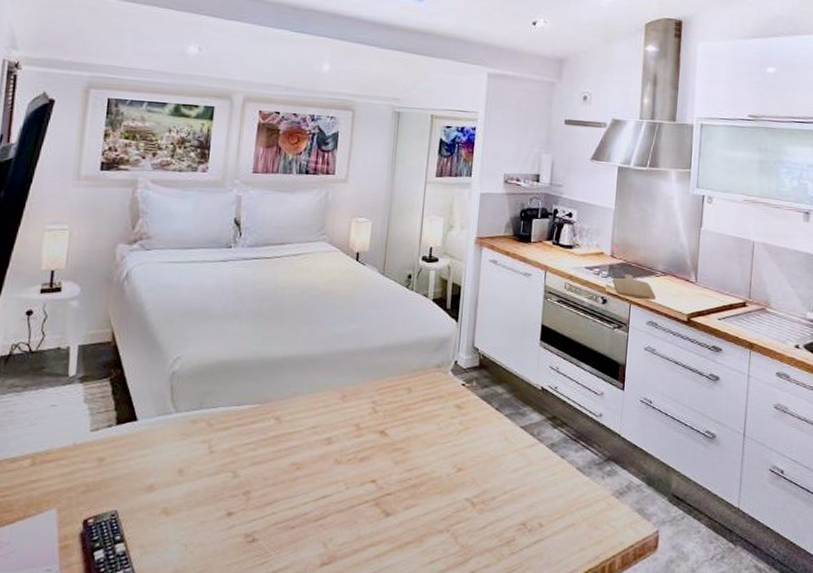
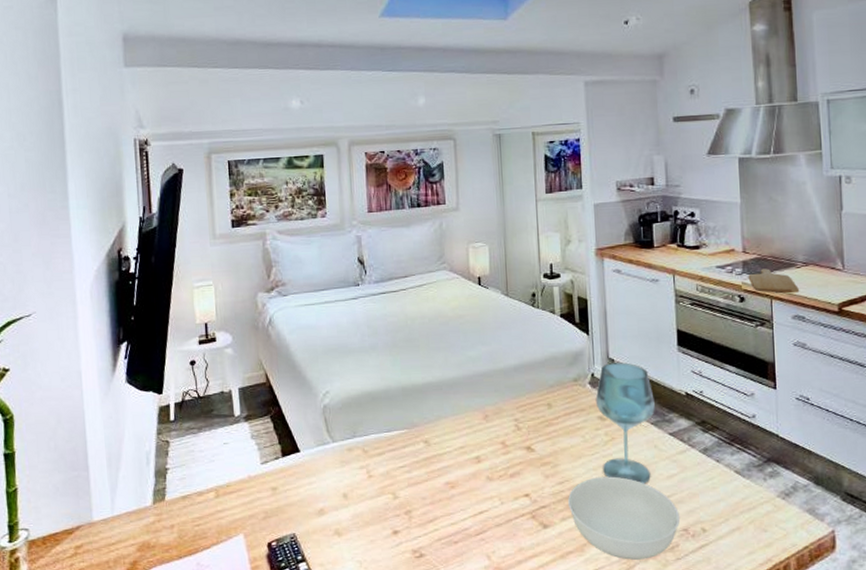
bowl: none [414,466,521,553] -> present [568,476,681,560]
wine glass: none [453,352,512,476] -> present [595,362,655,484]

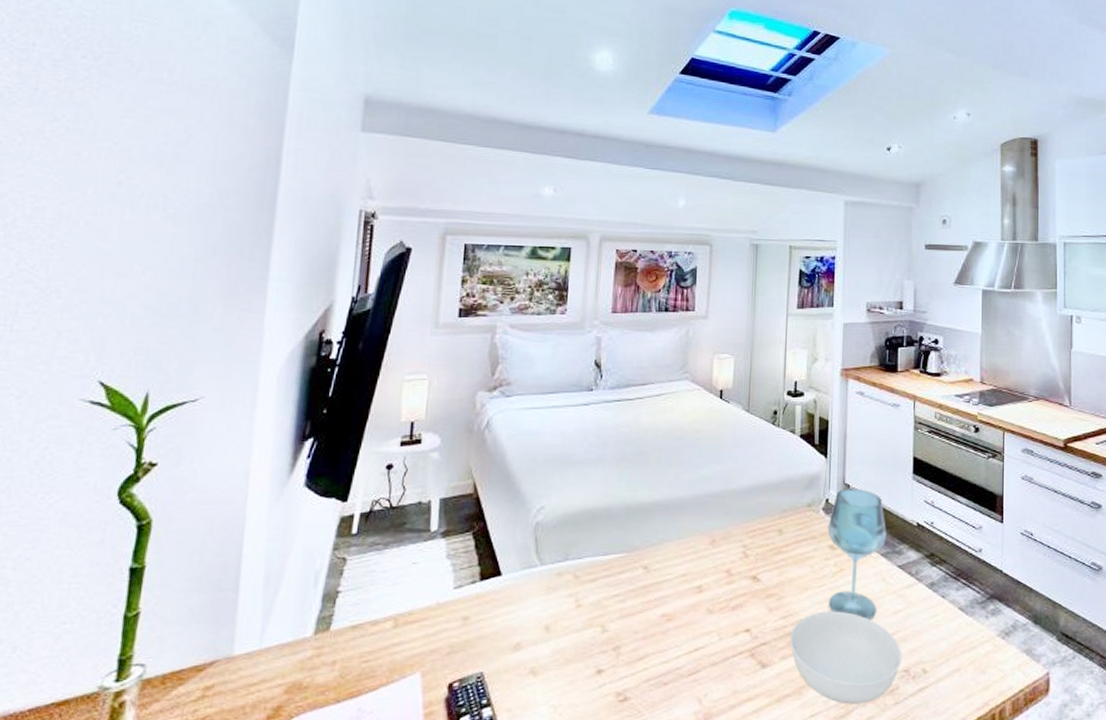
chopping board: present [748,268,799,293] -> none [984,400,1029,427]

